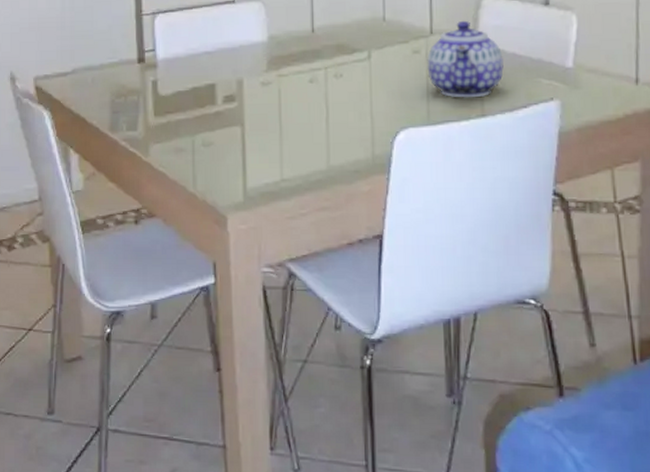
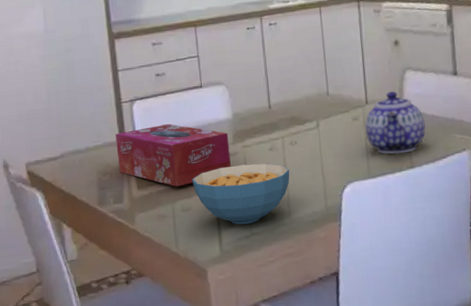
tissue box: none [133,42,263,117] -> present [115,123,231,187]
cereal bowl: none [216,97,332,167] -> present [191,163,290,225]

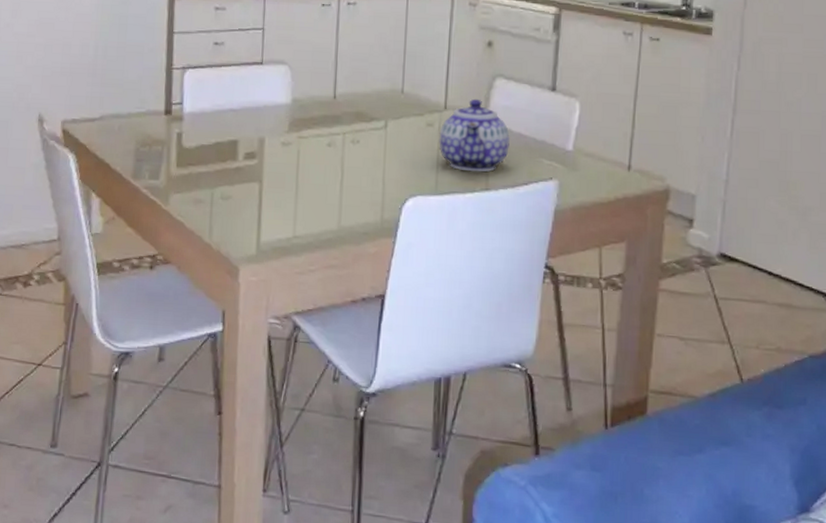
tissue box: present [115,123,231,187] -> none [159,99,284,171]
cereal bowl: present [191,163,290,225] -> none [236,157,347,225]

